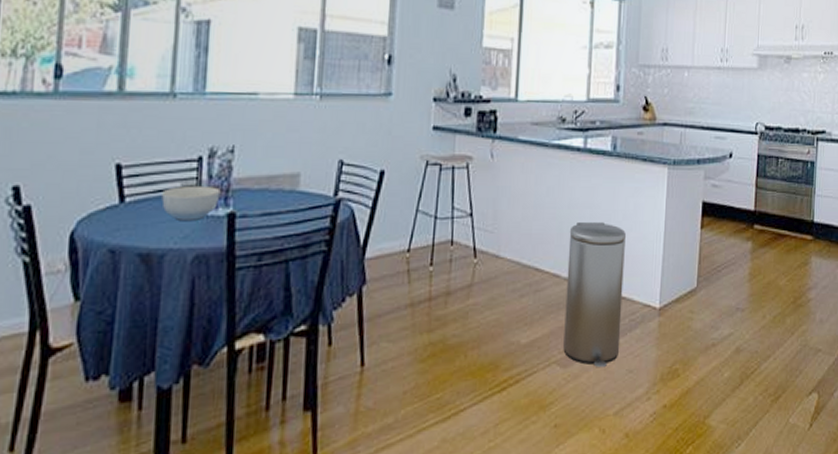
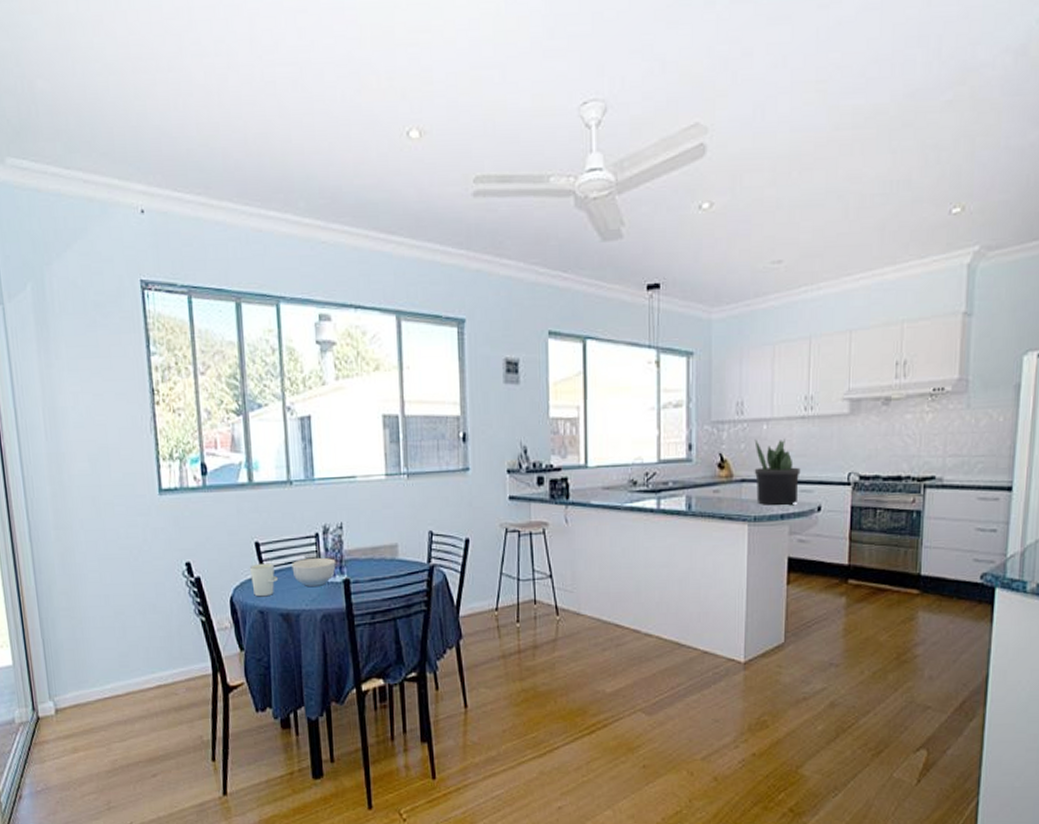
cup: none [103,190,142,232] -> present [249,563,279,597]
pedal bin: present [563,222,626,368] -> none [647,580,705,717]
planter: none [675,85,716,151] -> present [754,438,801,506]

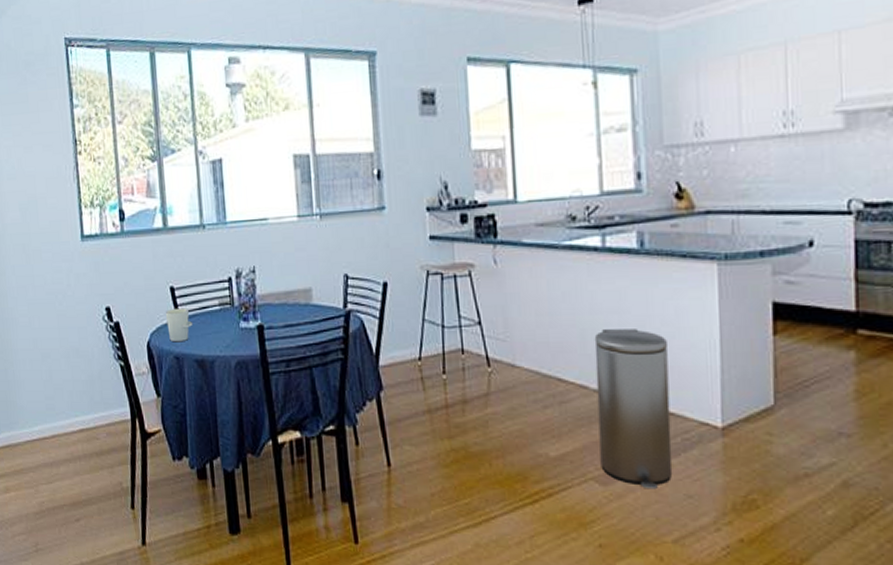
bowl: present [292,557,336,588] -> none [206,302,250,333]
pedal bin: none [647,580,705,717] -> present [594,329,673,490]
planter: present [754,438,801,506] -> none [720,161,783,242]

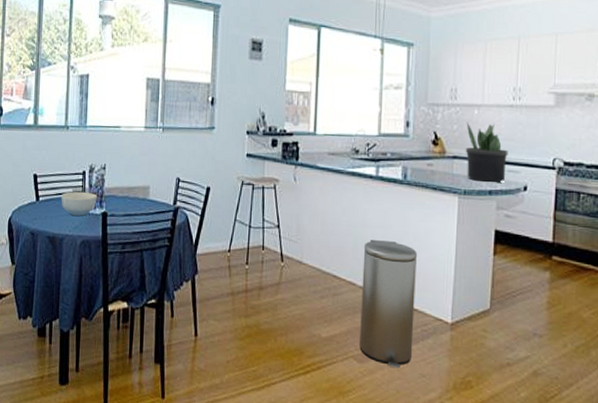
cup: present [165,308,194,342] -> none [27,192,50,221]
bowl: none [206,302,250,333] -> present [61,191,97,217]
planter: none [720,161,783,242] -> present [465,122,508,183]

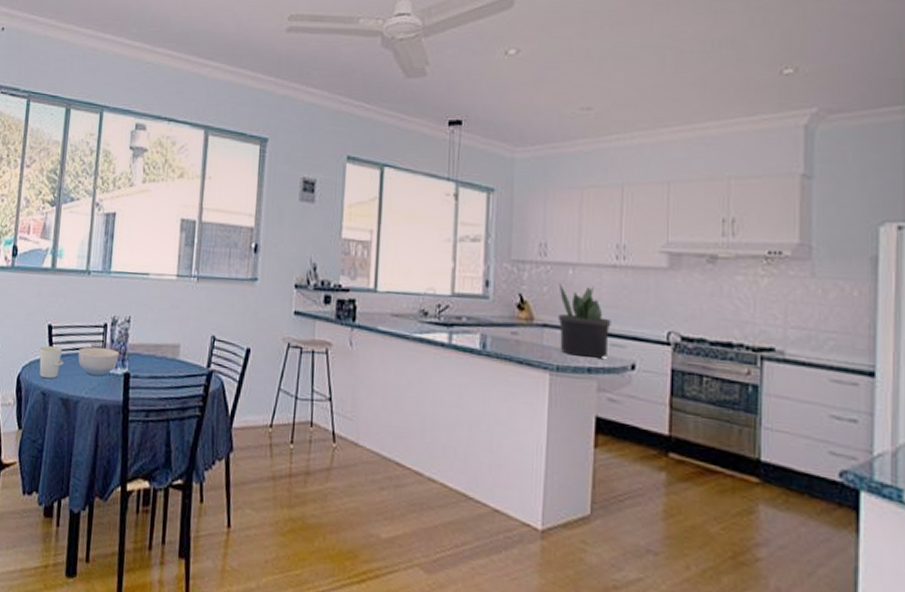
cup: none [27,192,50,221] -> present [39,345,65,379]
pedal bin: present [359,240,417,369] -> none [427,421,499,584]

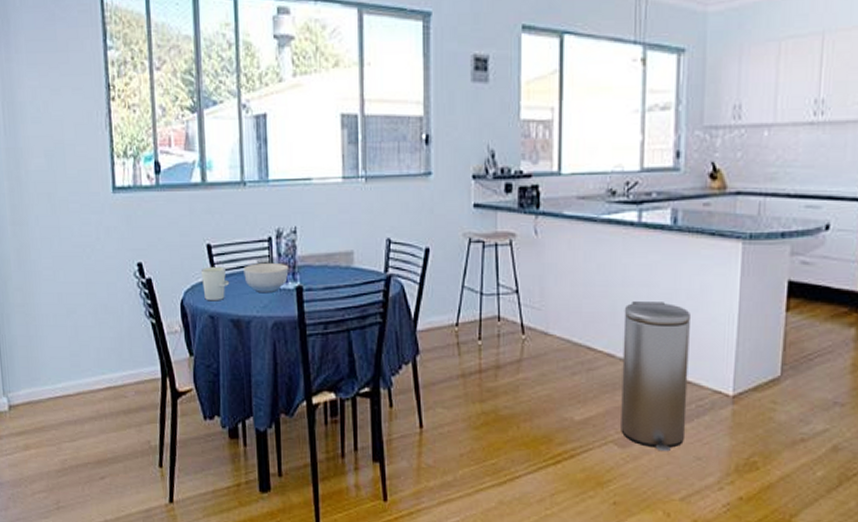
pedal bin: none [427,421,499,584] -> present [621,301,690,452]
planter: present [557,283,611,359] -> none [751,147,807,223]

